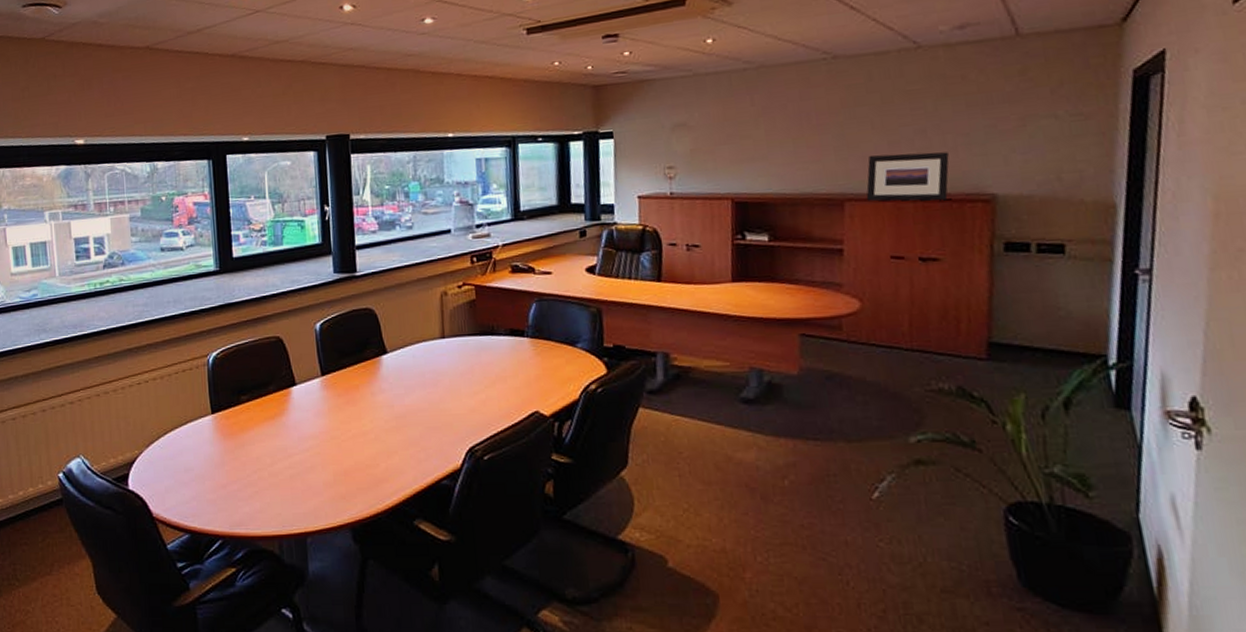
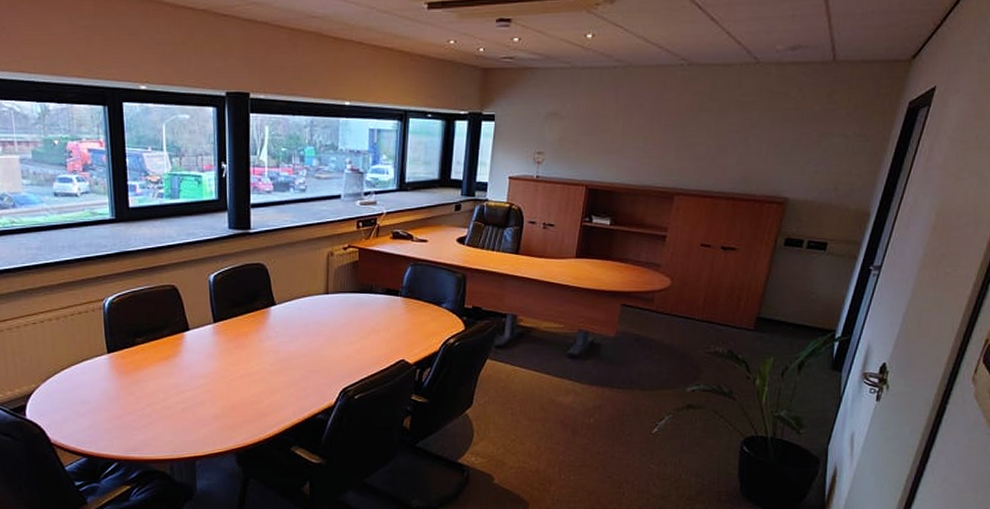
picture frame: present [866,152,950,201] -> none [692,157,761,201]

